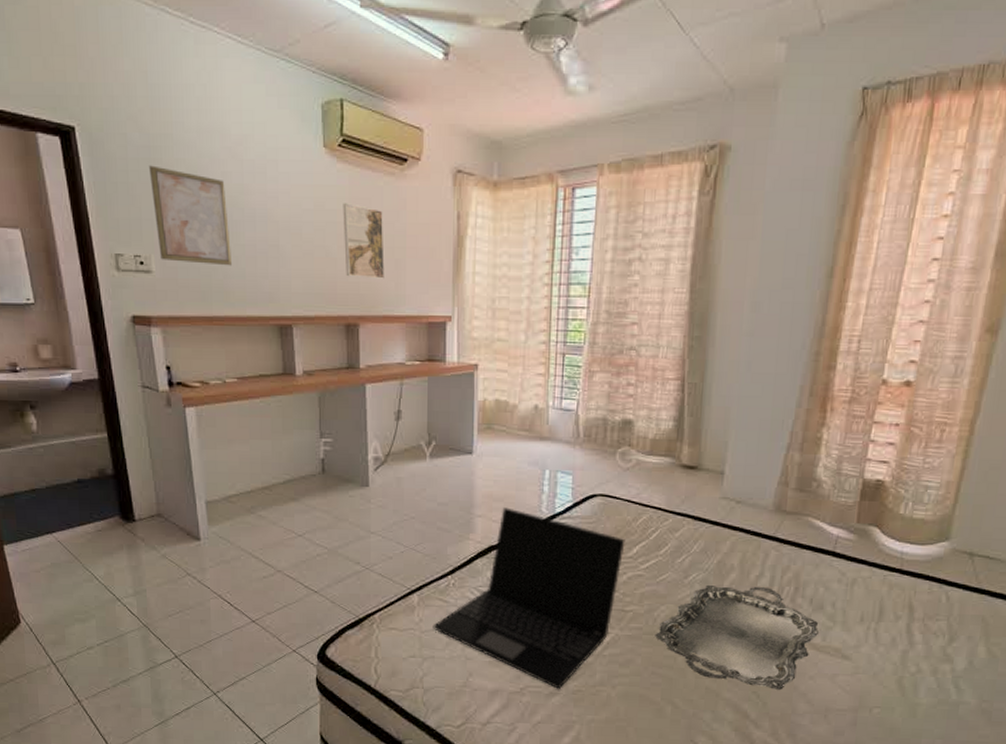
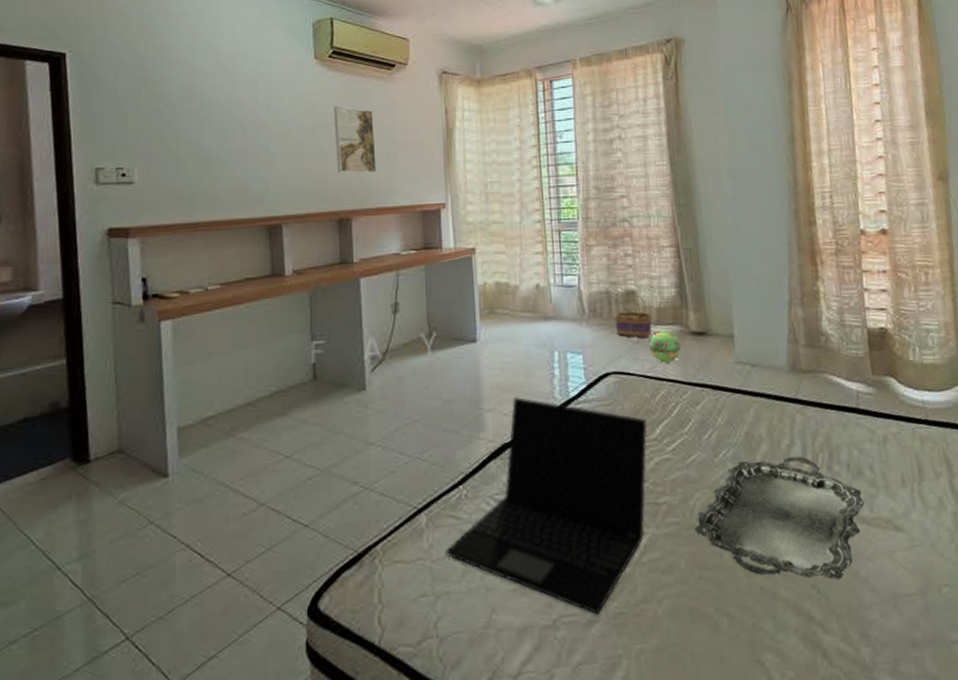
wall art: present [148,165,231,266] -> none [138,83,220,172]
basket: none [607,423,645,465] -> present [614,293,652,338]
ball: none [639,461,670,491] -> present [649,331,682,363]

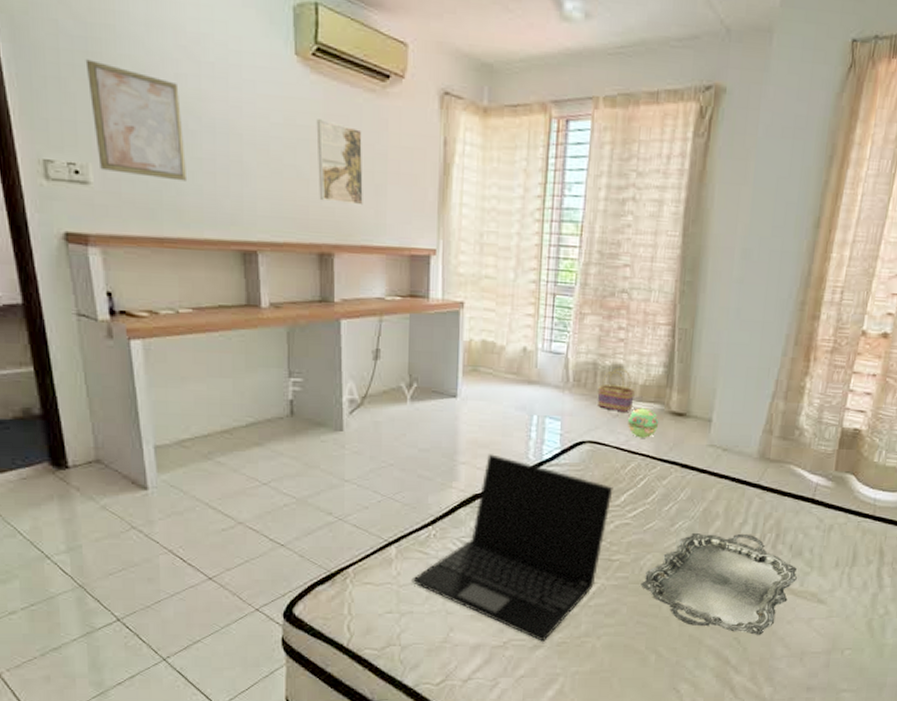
wall art: none [138,83,220,172] -> present [85,59,186,181]

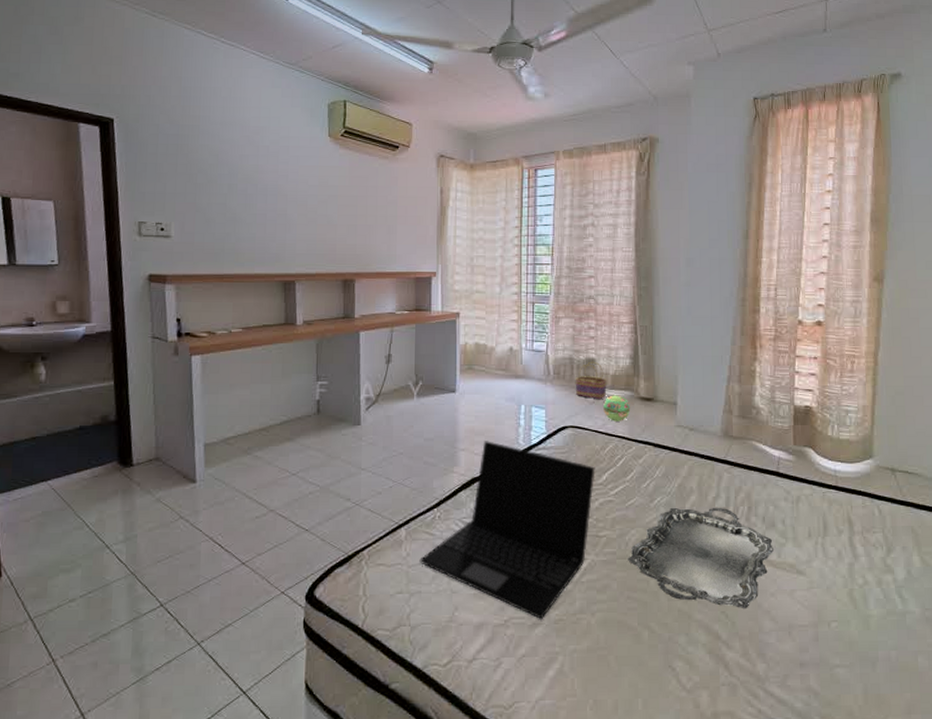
wall art: present [85,59,186,181] -> none [176,150,244,231]
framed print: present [316,119,363,206] -> none [343,180,379,242]

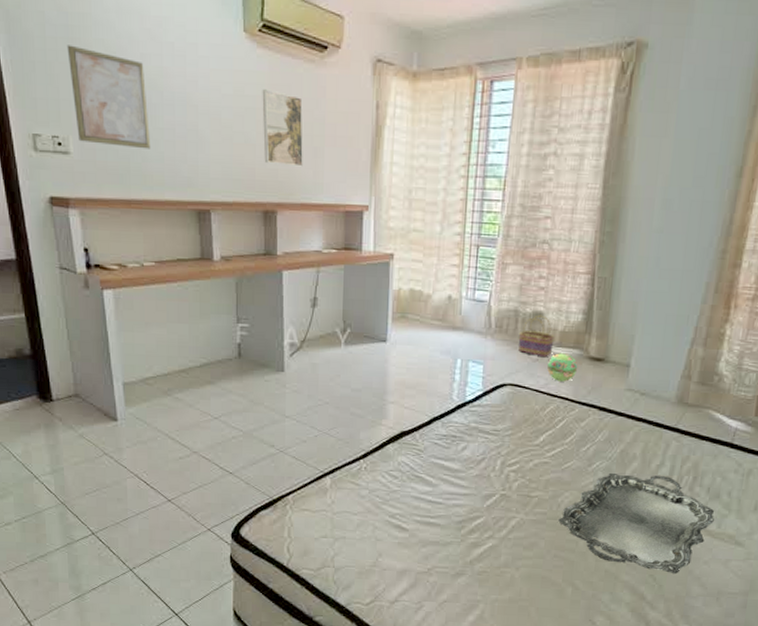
wall art: none [176,150,244,231] -> present [66,45,150,149]
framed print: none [343,180,379,242] -> present [262,89,303,167]
laptop: present [419,441,595,619] -> none [344,394,533,570]

